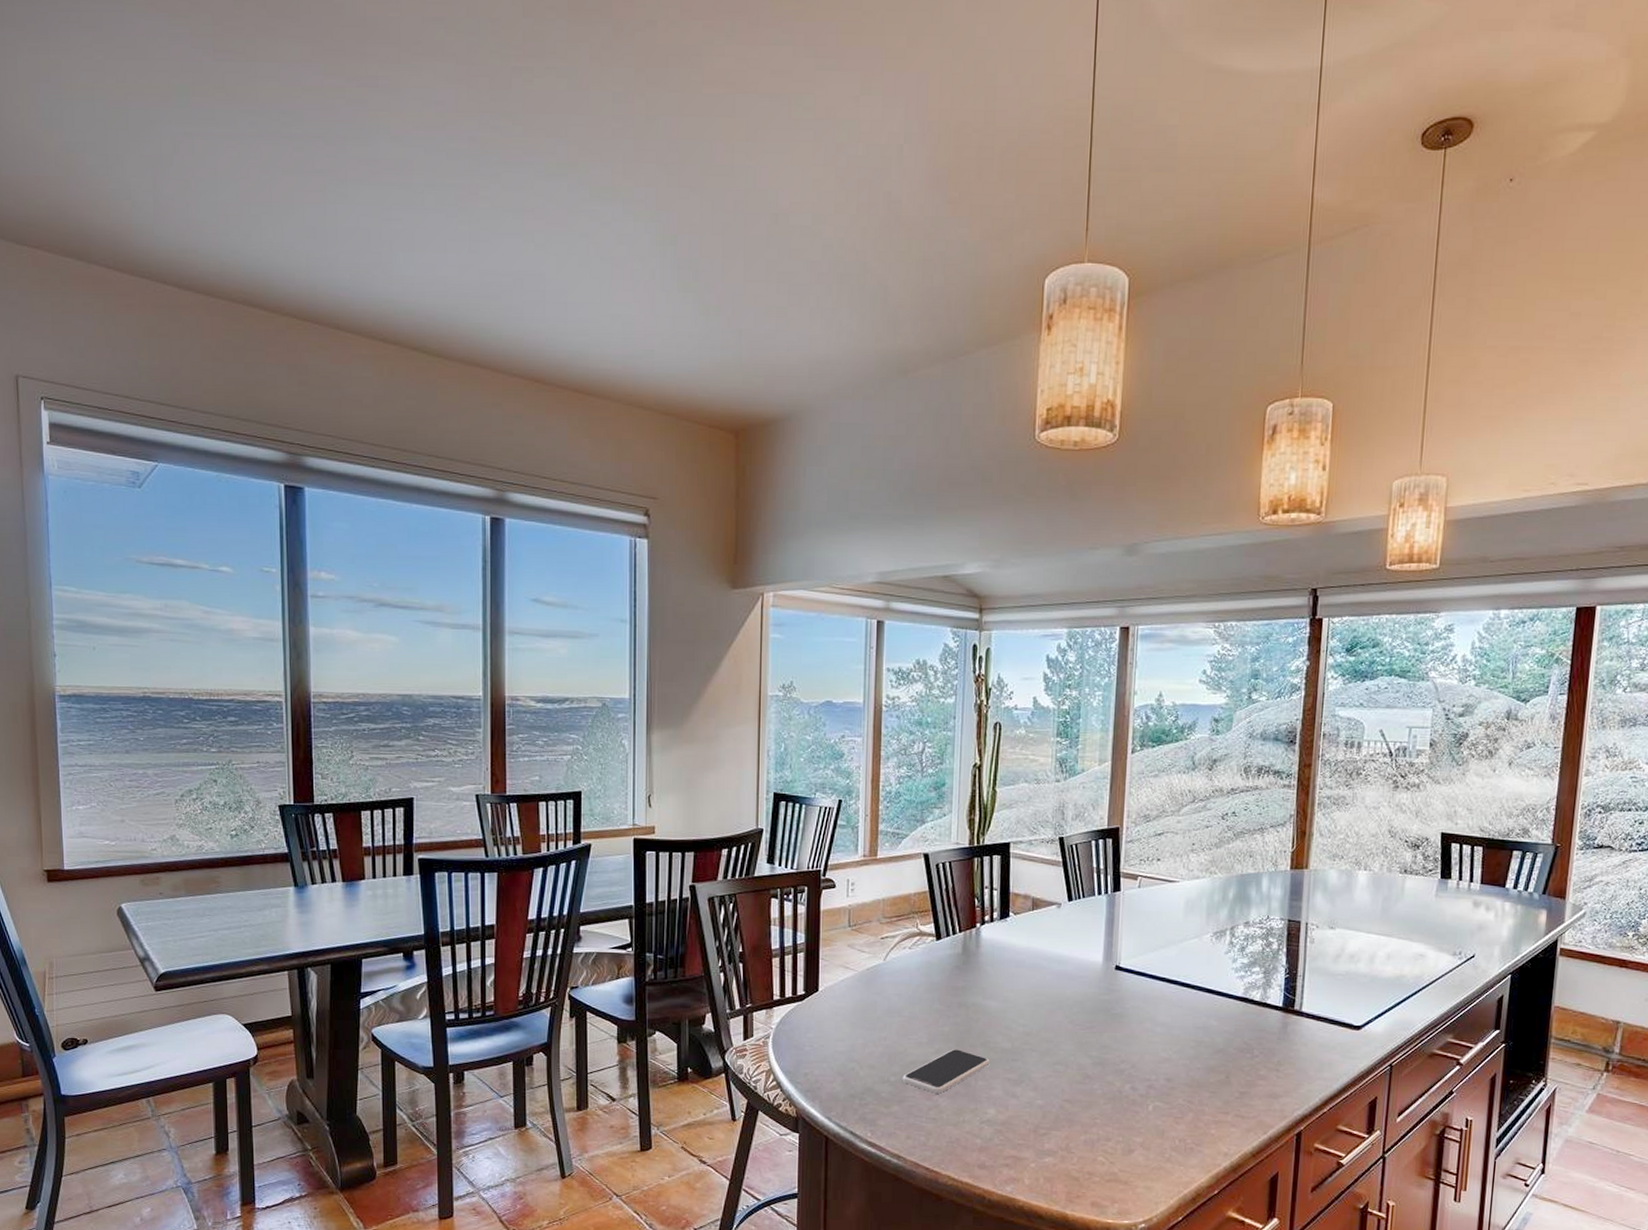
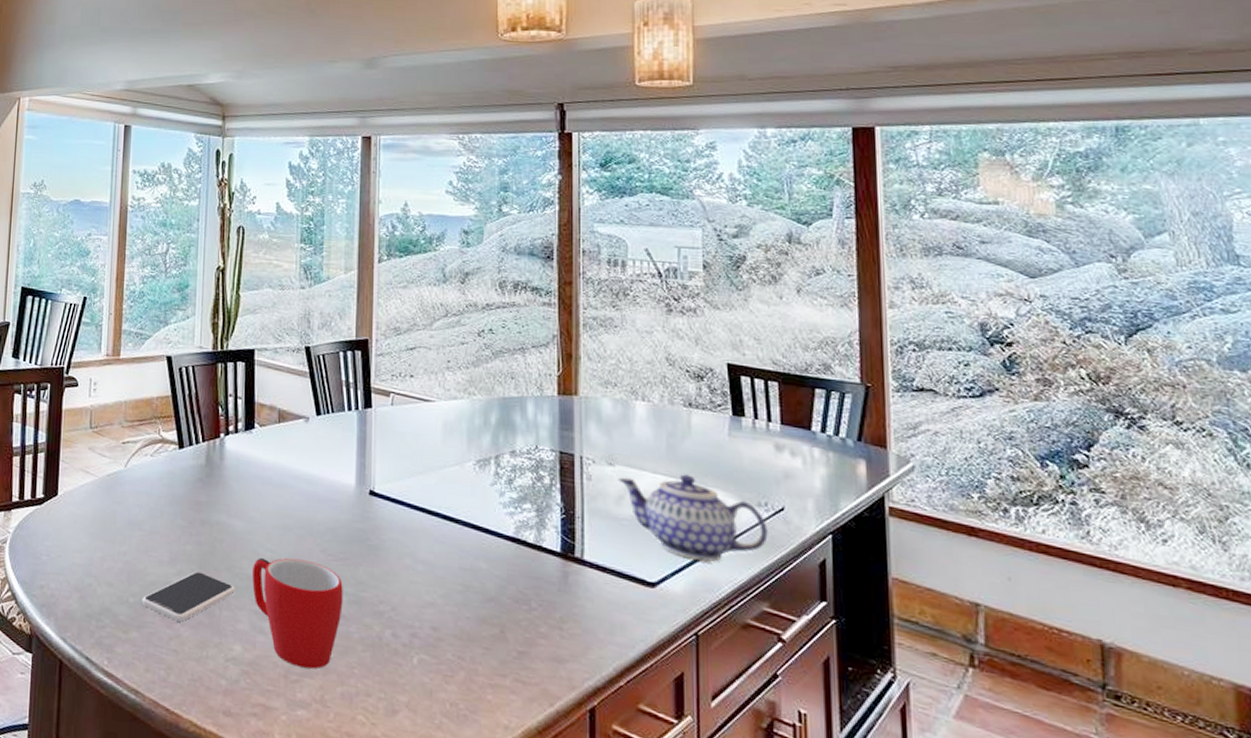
mug: none [1006,1030,1089,1123] -> present [252,558,343,669]
teapot: none [1337,932,1460,1005] -> present [618,474,770,562]

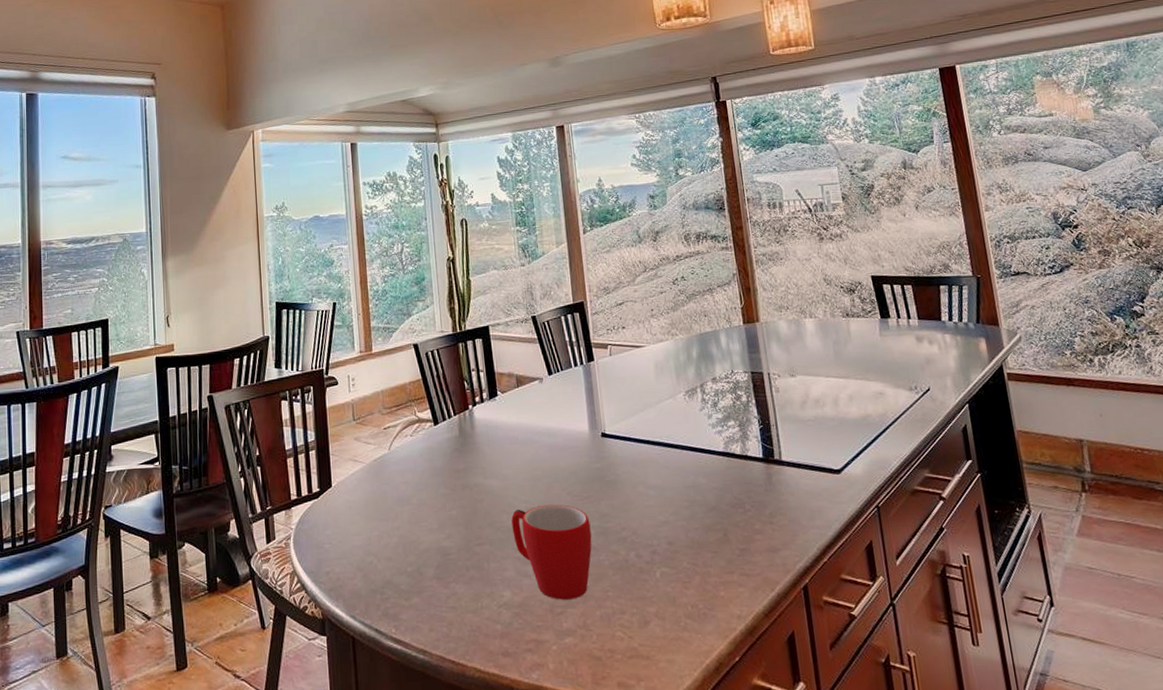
smartphone: present [141,571,235,622] -> none [418,532,499,581]
teapot: present [618,474,770,562] -> none [800,373,922,445]

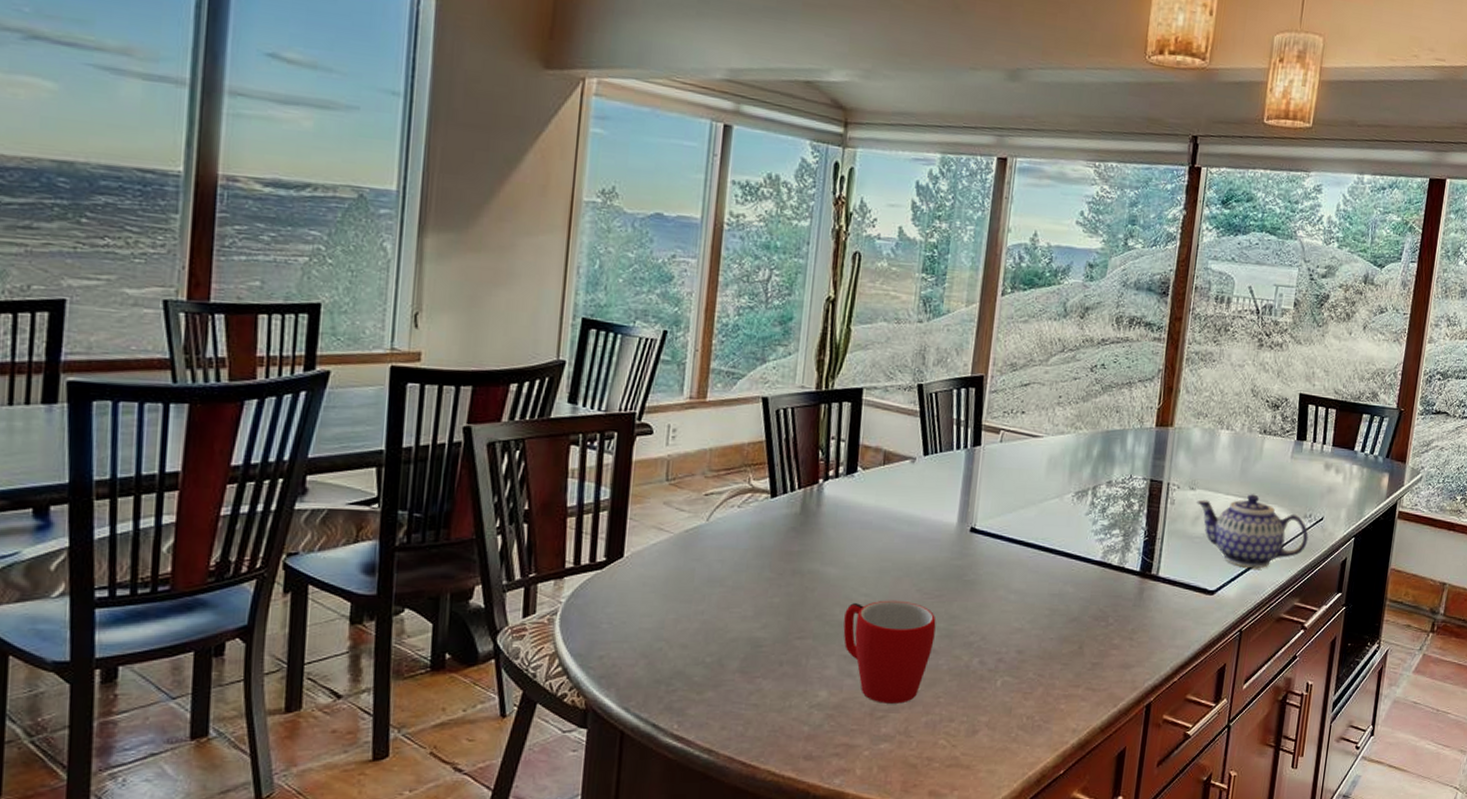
teapot: none [800,373,922,445] -> present [1197,494,1309,569]

